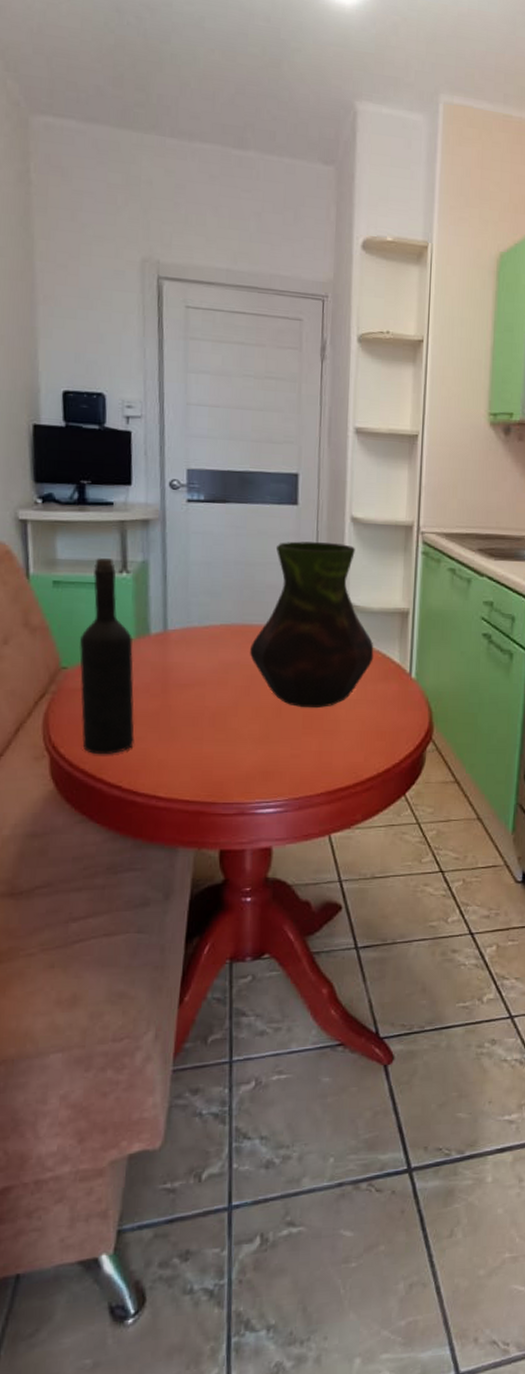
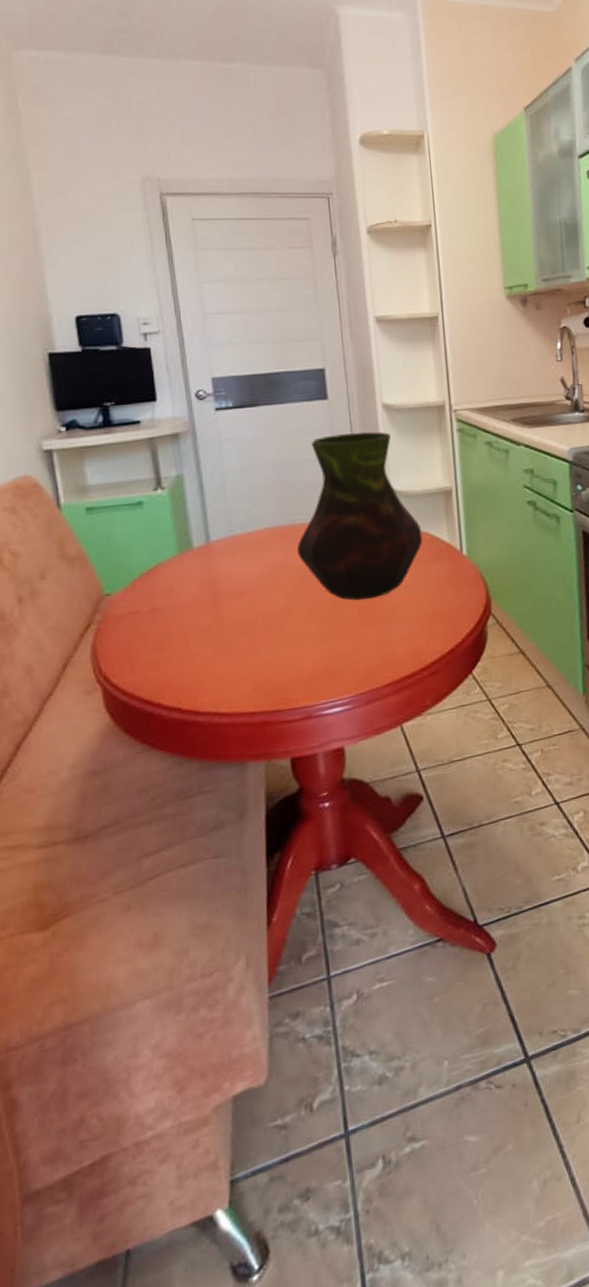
wine bottle: present [79,557,135,755] -> none [121,476,189,679]

